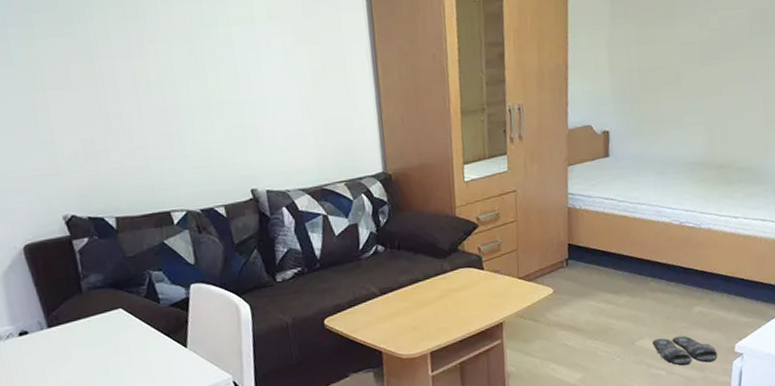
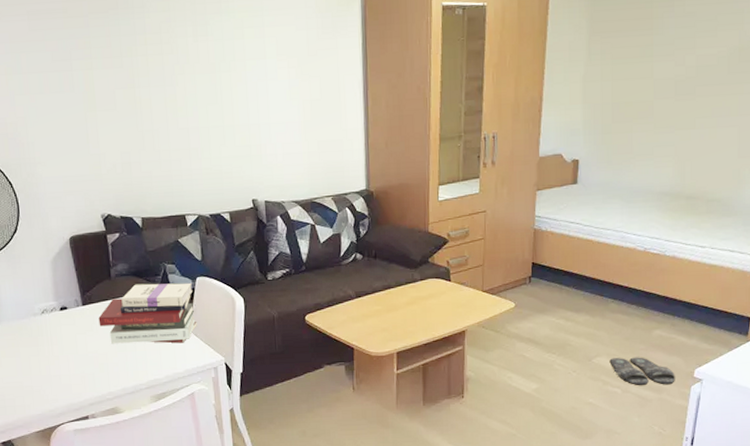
books: none [70,291,196,372] -> present [98,282,197,344]

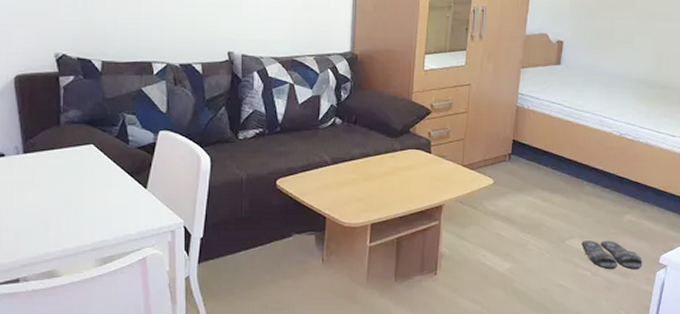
books: present [98,282,197,344] -> none [41,133,156,202]

